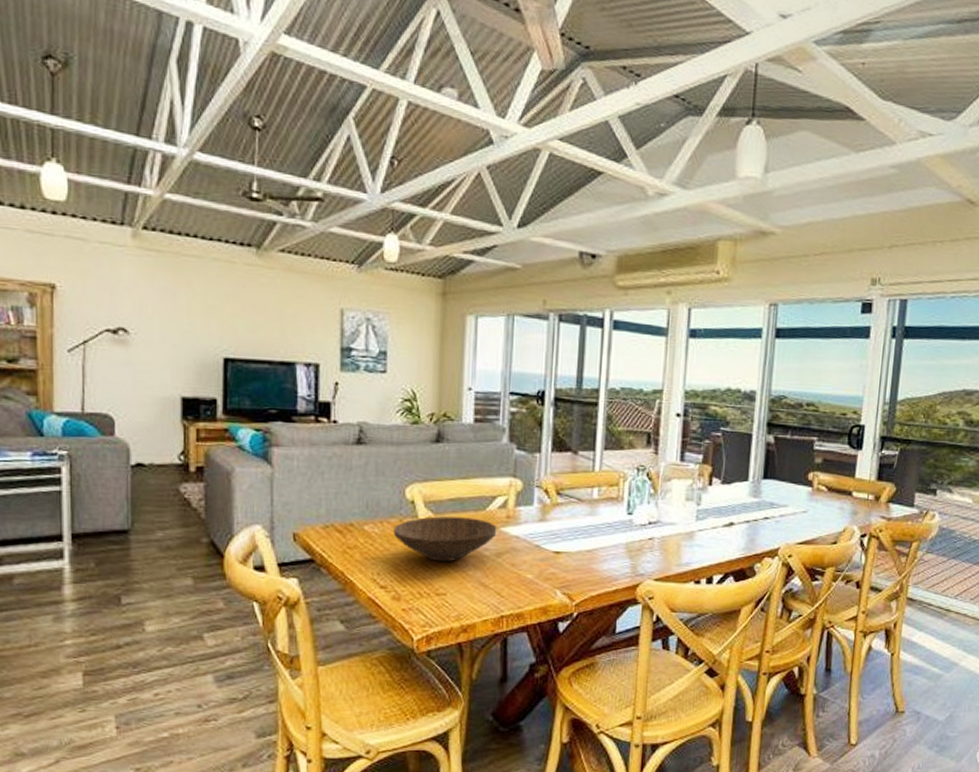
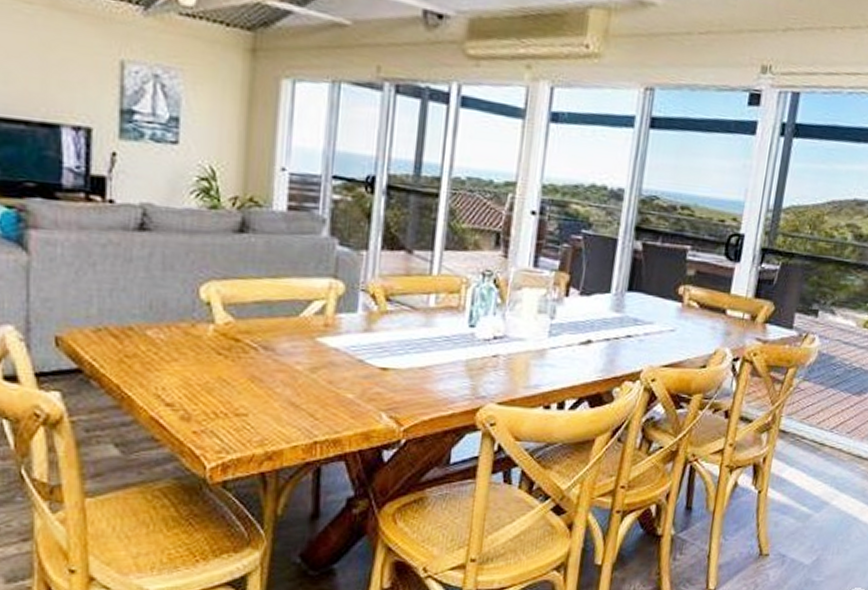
wooden bowl: present [393,516,497,562] -> none [183,322,313,377]

